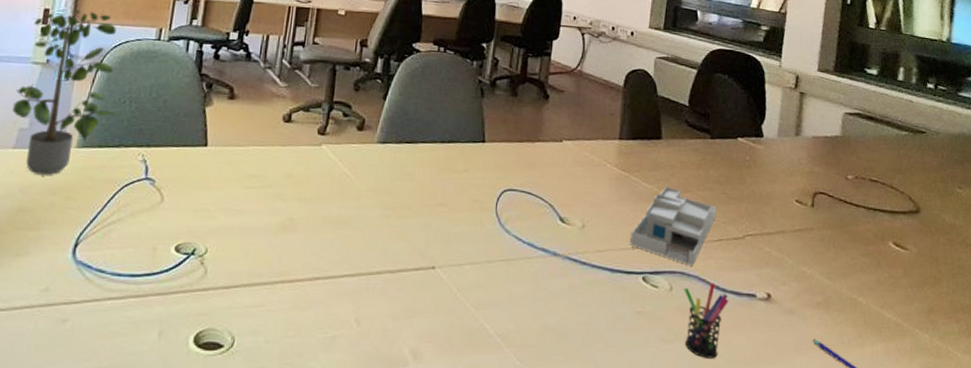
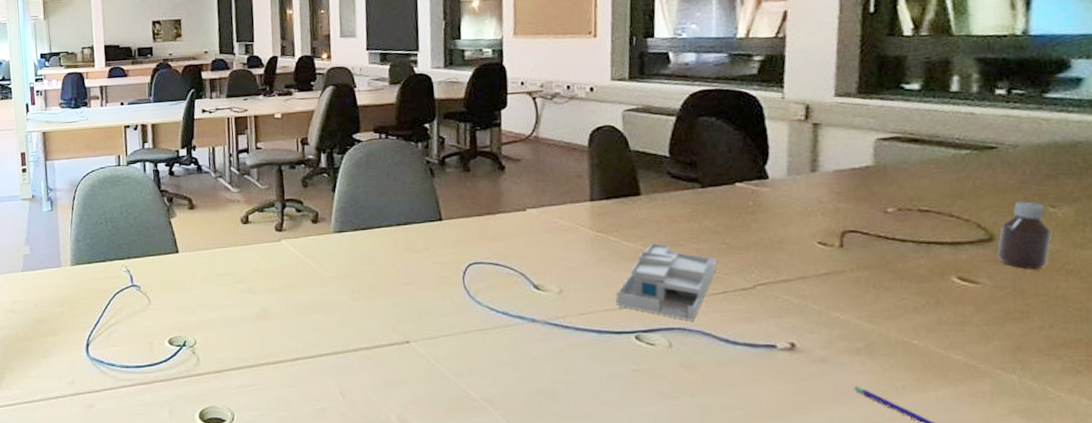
potted plant: present [12,9,122,175] -> none [14,146,101,291]
pen holder: present [684,283,729,359] -> none [686,336,742,412]
bottle: none [922,180,958,240] -> present [997,201,1052,269]

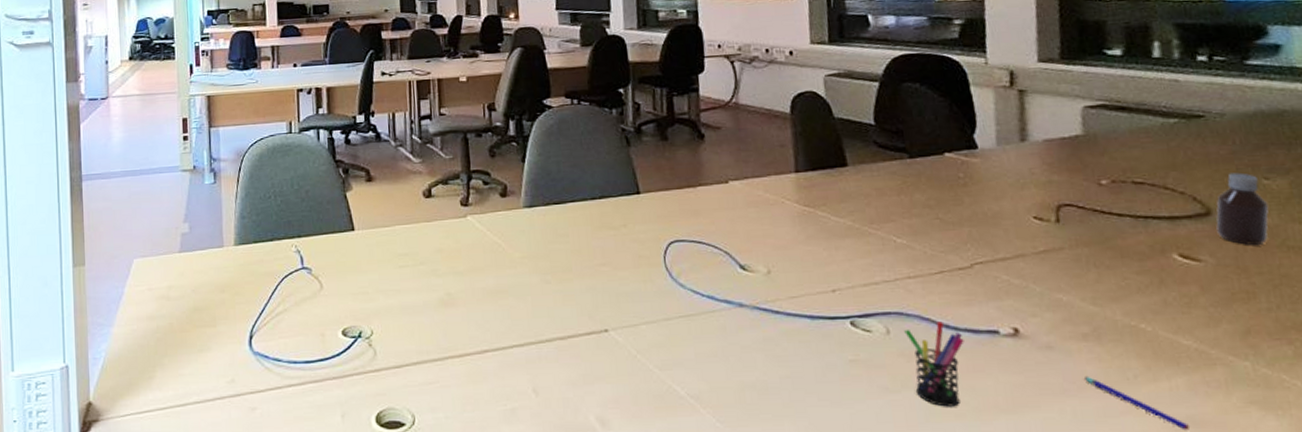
desk organizer: present [616,242,717,321] -> none [827,218,931,305]
pen holder: none [686,336,742,412] -> present [904,321,964,407]

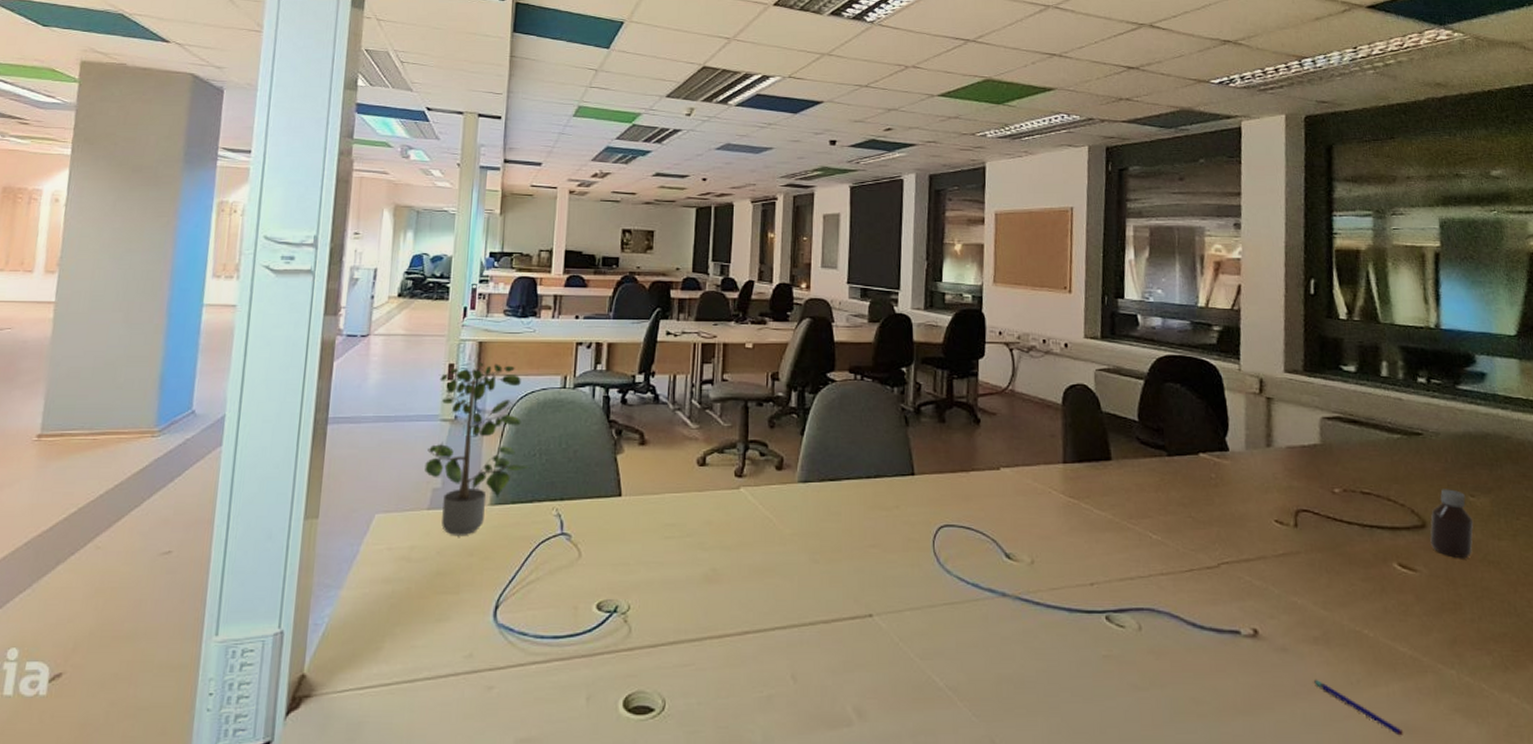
potted plant: none [172,112,269,274] -> present [424,361,533,535]
pen holder: present [904,321,964,407] -> none [1155,620,1209,707]

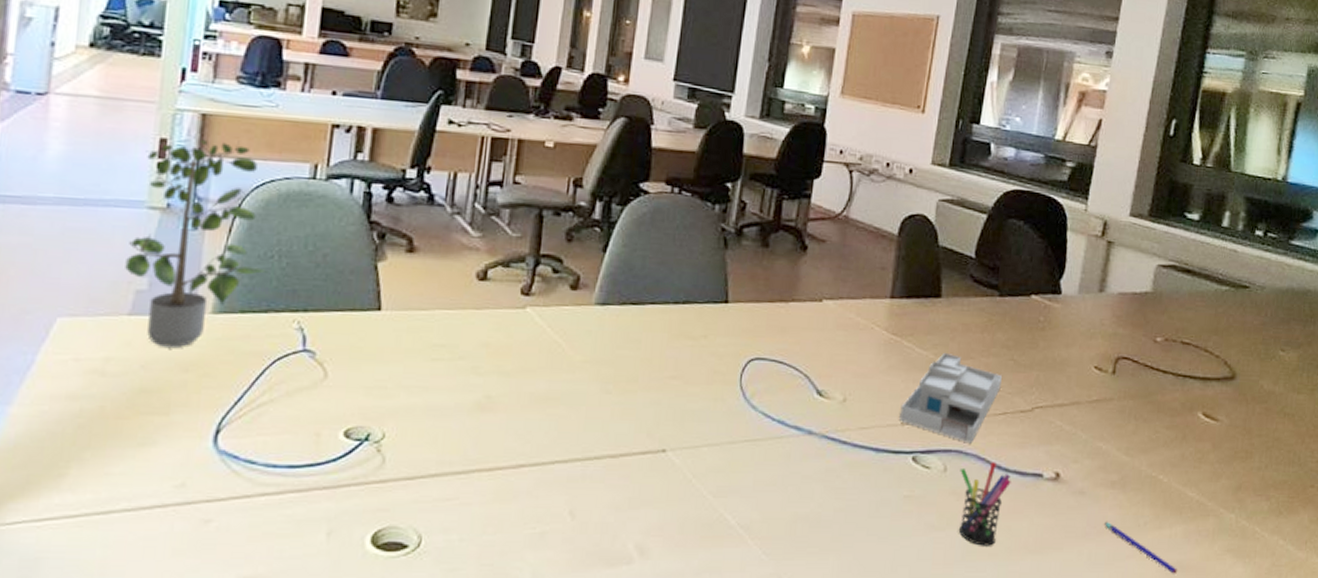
desk organizer: none [1087,512,1184,602] -> present [899,352,1003,444]
pen holder: none [1155,620,1209,707] -> present [958,462,1011,546]
bottle: present [1430,489,1474,558] -> none [1236,342,1279,410]

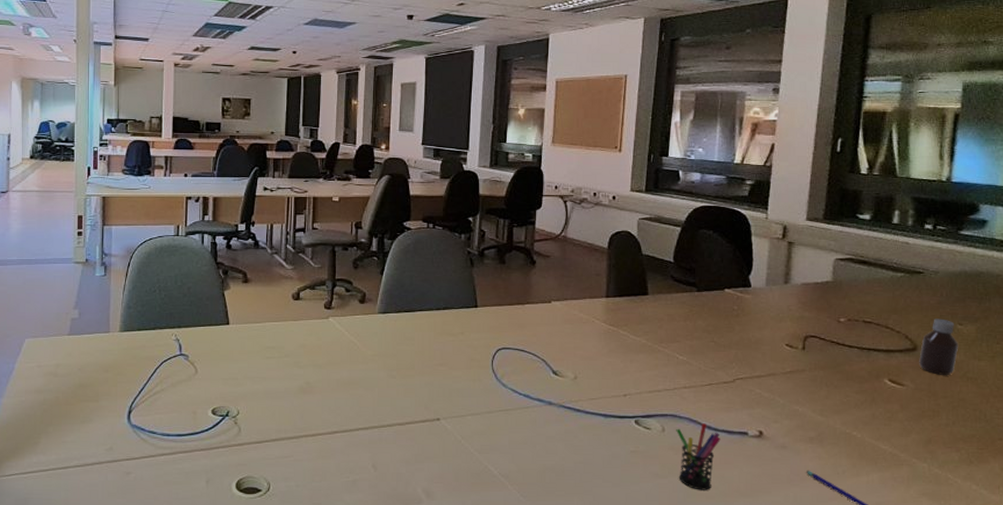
potted plant: present [125,139,269,347] -> none [64,213,154,356]
desk organizer: present [899,352,1003,444] -> none [622,338,706,409]
bottle: none [1236,342,1279,410] -> present [919,318,959,375]

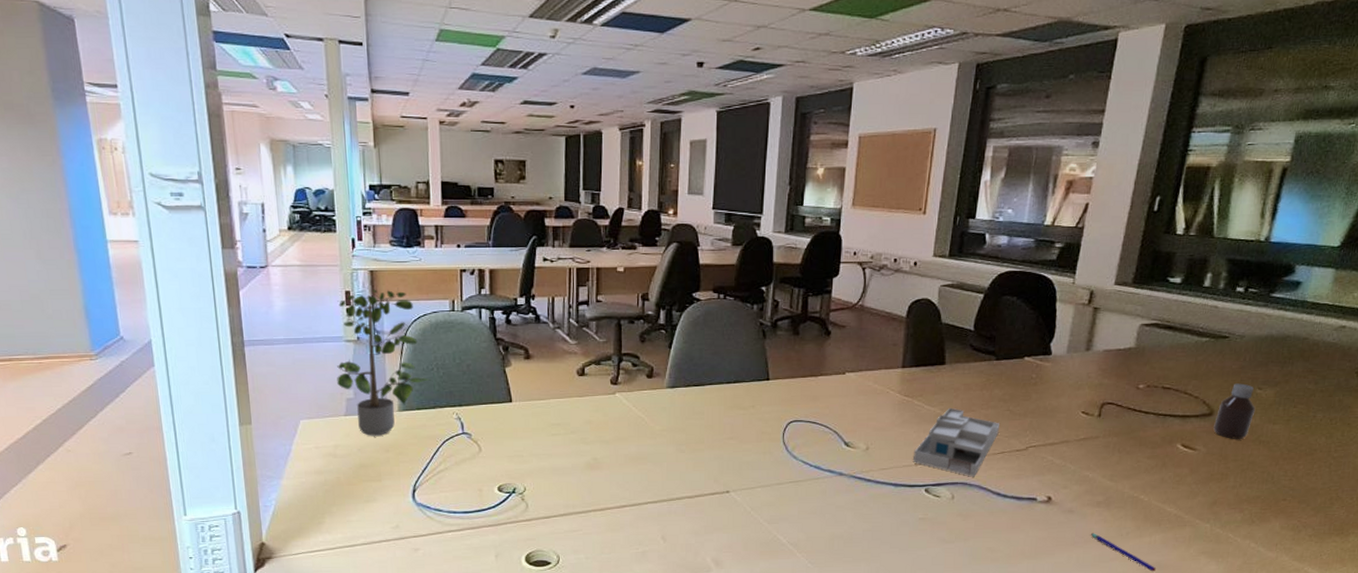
potted plant: none [64,213,154,356] -> present [337,287,432,436]
desk organizer: none [622,338,706,409] -> present [913,407,1001,477]
pen holder: present [676,423,721,490] -> none [965,490,1009,554]

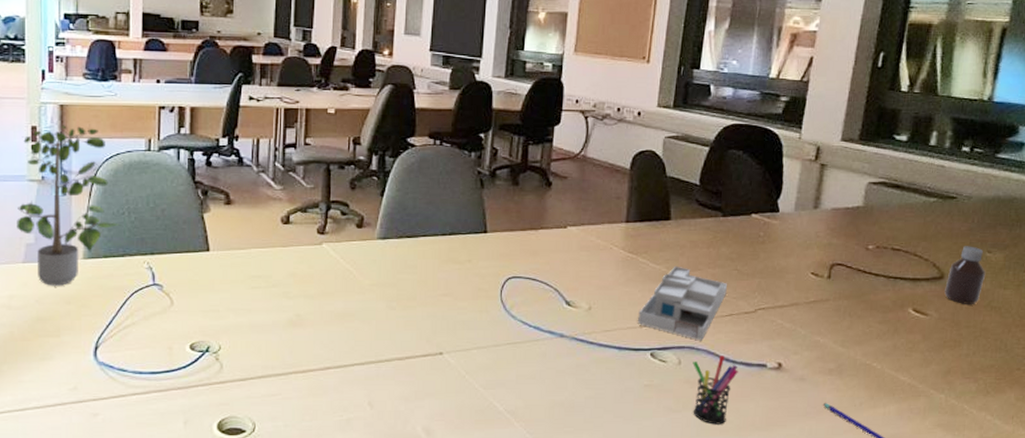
pen holder: none [965,490,1009,554] -> present [693,356,738,425]

